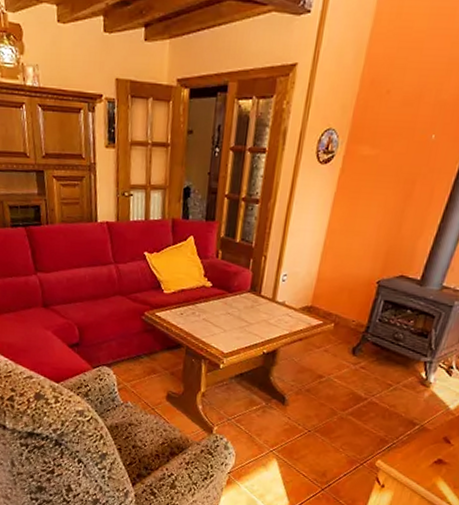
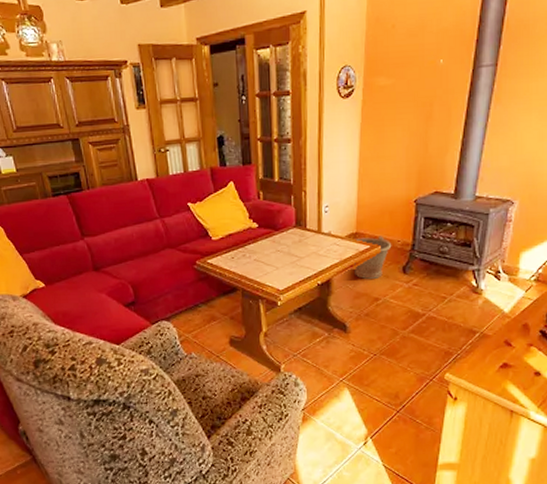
bucket: none [302,312,346,356] -> present [354,236,392,279]

